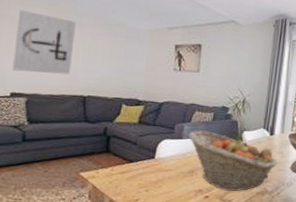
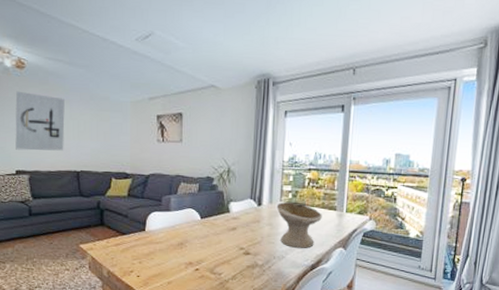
fruit basket: present [188,130,278,191] -> none [175,202,268,264]

